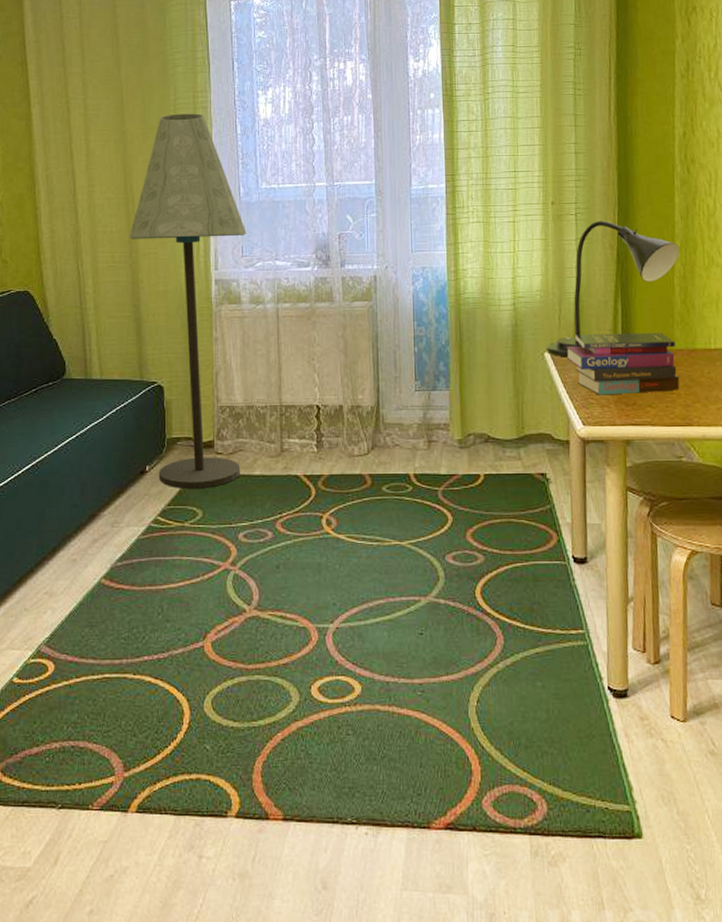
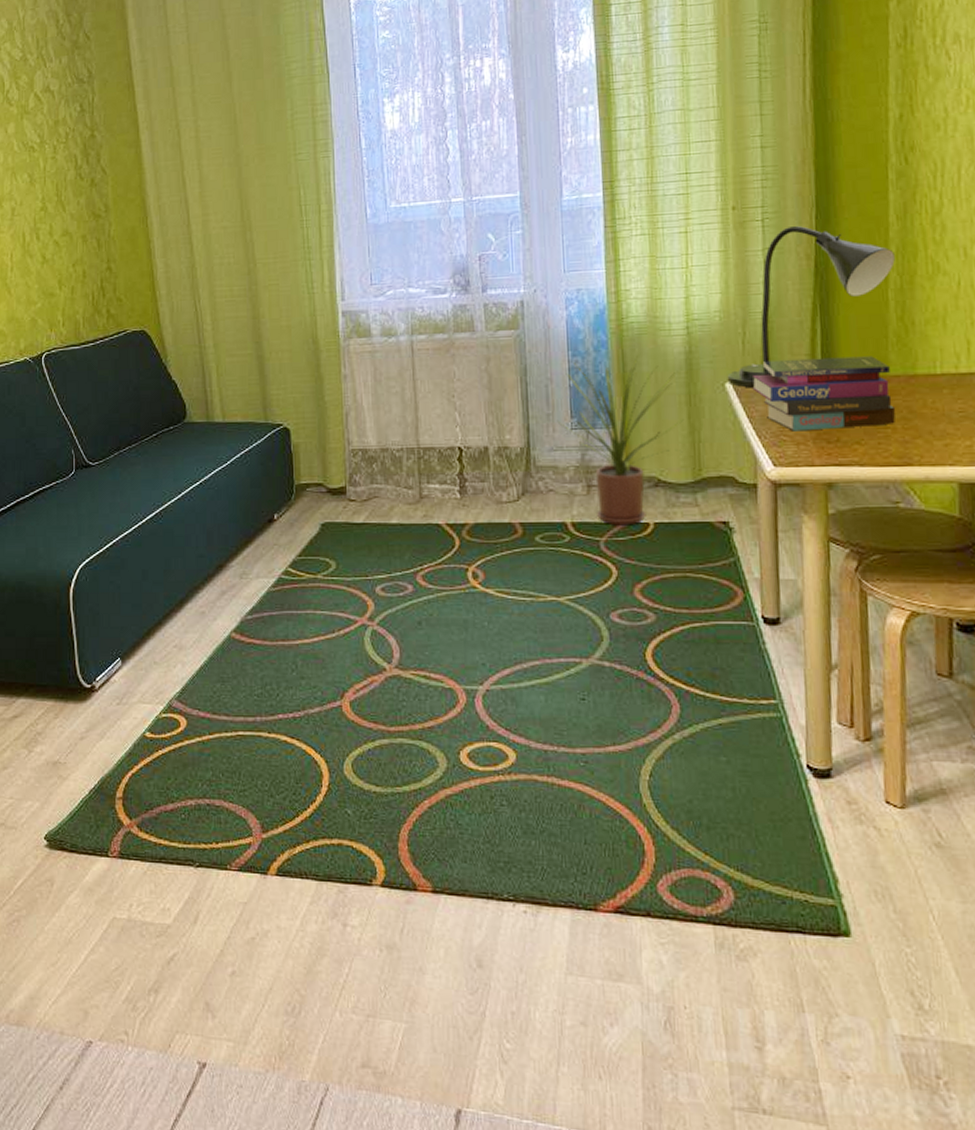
floor lamp: present [129,113,247,489] -> none [247,128,376,538]
house plant: none [403,325,510,477] -> present [557,353,684,526]

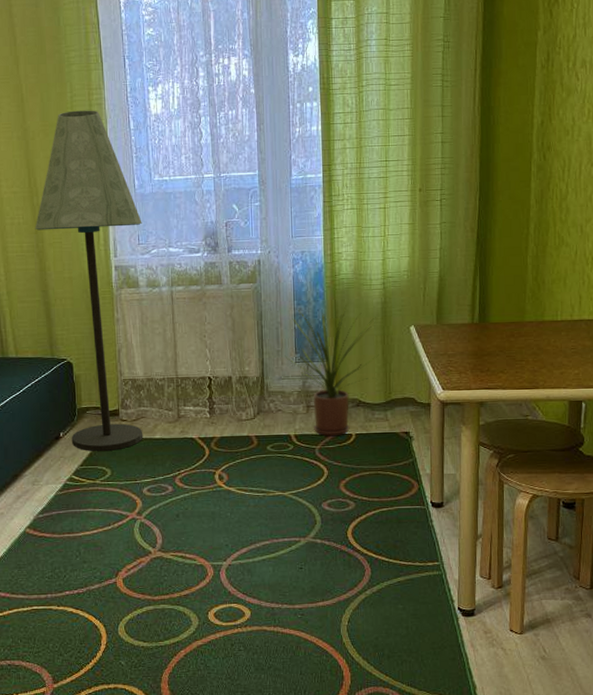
floor lamp: none [247,128,376,538] -> present [35,110,143,451]
desk lamp: present [727,226,895,388] -> none [411,206,533,331]
books: present [752,356,895,432] -> none [429,307,528,364]

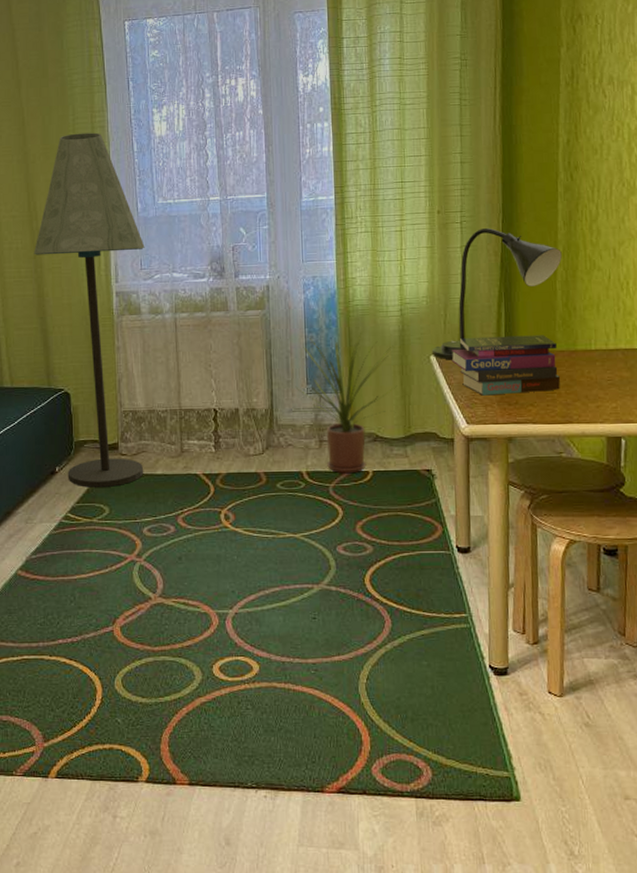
desk lamp: none [411,206,533,331] -> present [431,228,562,360]
books: none [429,307,528,364] -> present [451,335,560,396]

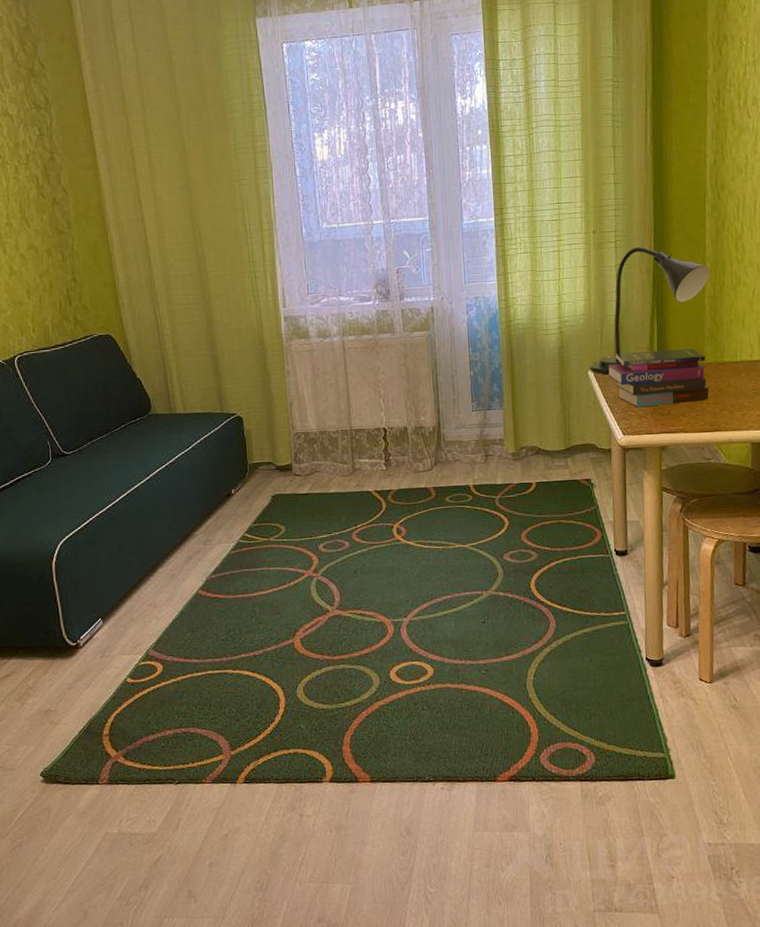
floor lamp: present [33,132,145,487] -> none [200,157,318,508]
house plant: present [295,330,398,474] -> none [461,348,558,486]

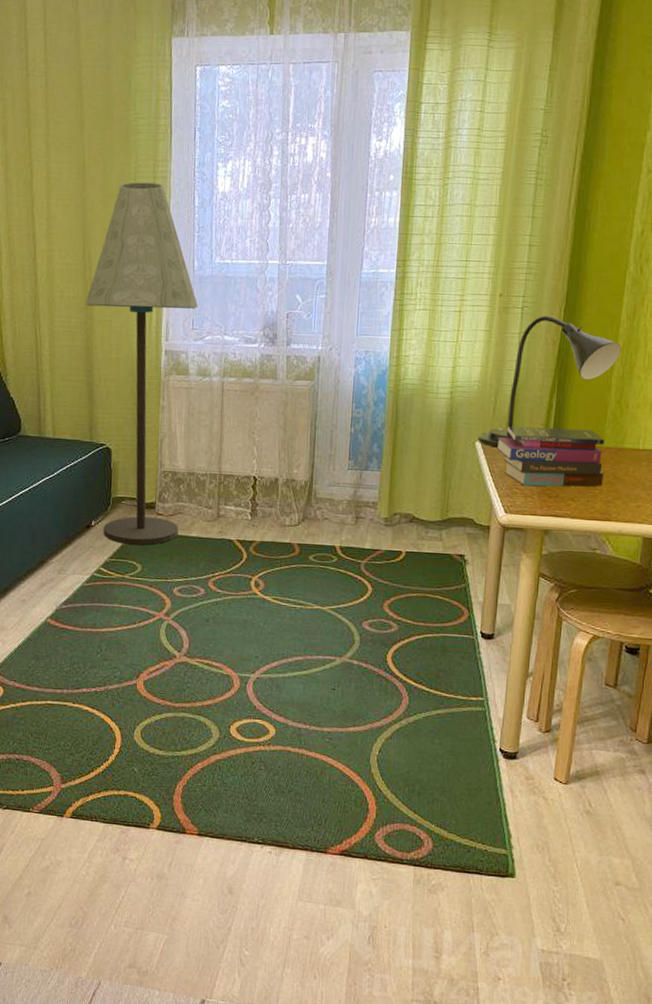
floor lamp: none [200,157,318,508] -> present [85,182,198,545]

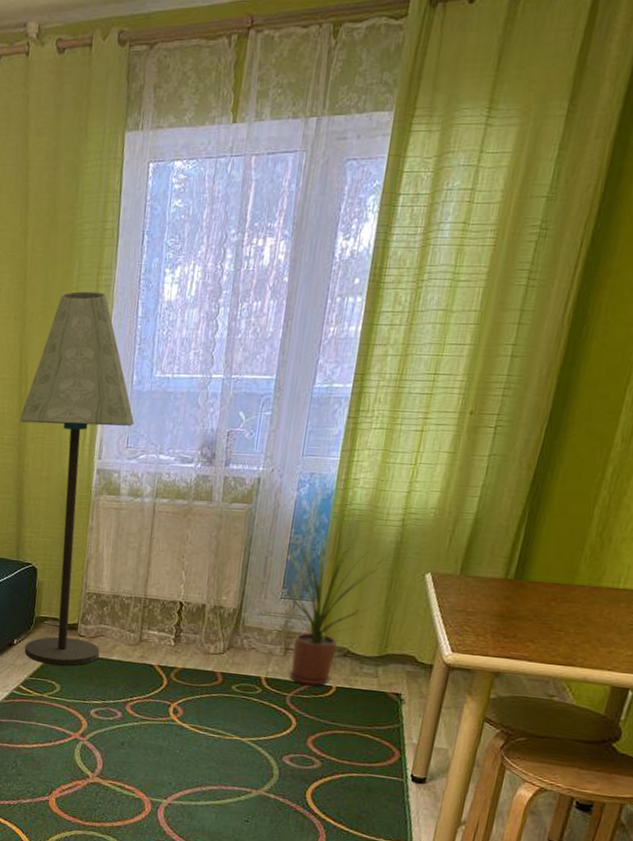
house plant: none [337,410,440,552] -> present [269,537,386,687]
desk lamp: present [477,316,621,448] -> none [428,436,611,581]
books: present [496,425,604,487] -> none [449,557,578,628]

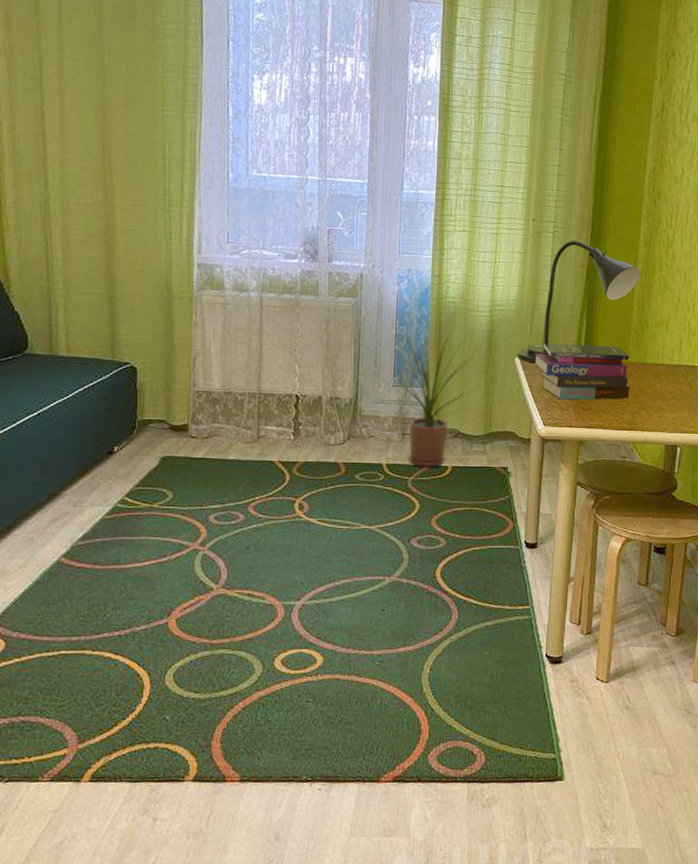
floor lamp: present [19,291,135,666] -> none [105,87,234,471]
desk lamp: none [428,436,611,581] -> present [516,240,640,364]
books: none [449,557,578,628] -> present [534,342,629,400]

